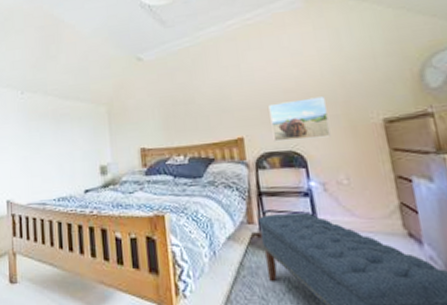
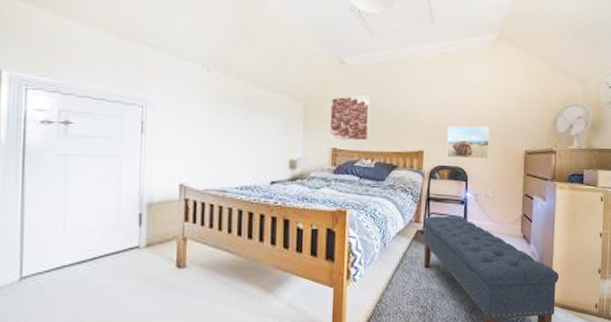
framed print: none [133,88,178,141] -> present [329,95,370,141]

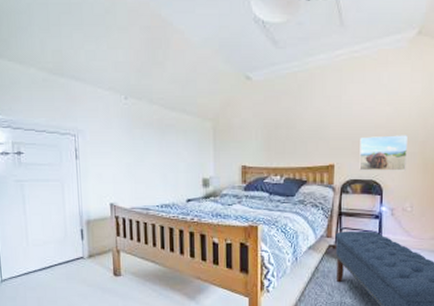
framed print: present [329,95,370,141] -> none [239,111,277,158]

